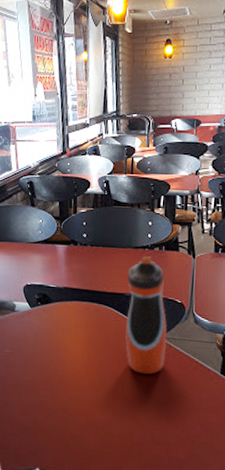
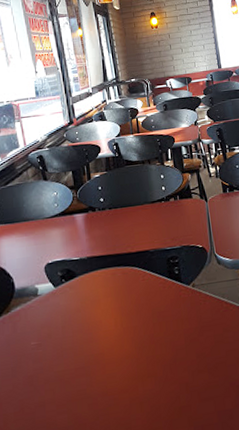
water bottle: present [125,256,168,375] -> none [148,208,197,330]

